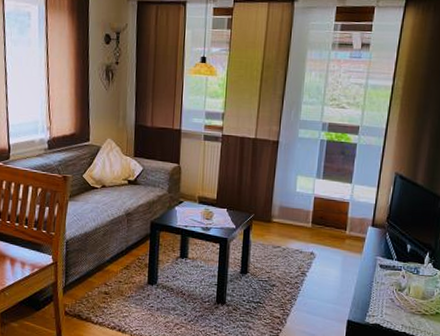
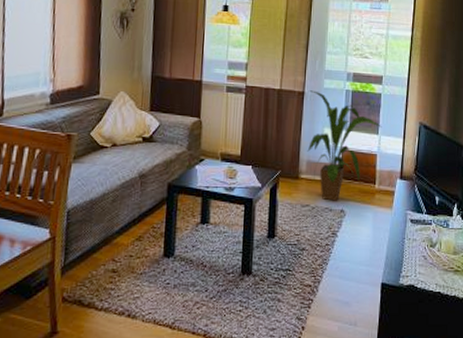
house plant: none [280,139,356,244] -> present [307,90,382,201]

